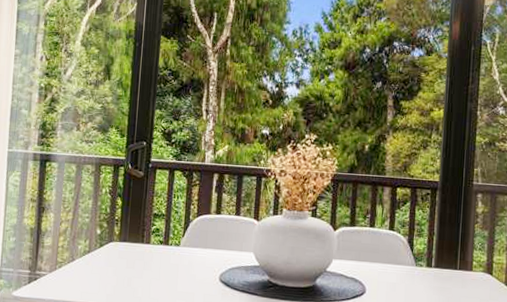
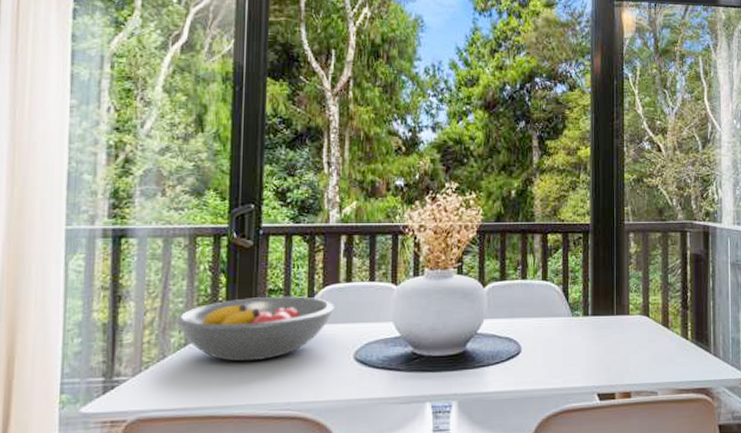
fruit bowl: none [82,219,206,272] -> present [175,296,335,362]

